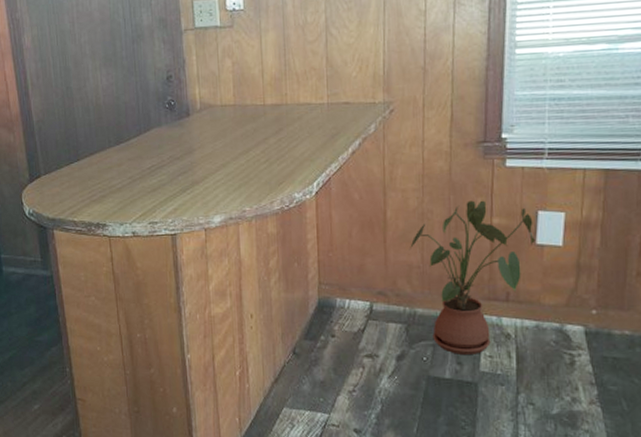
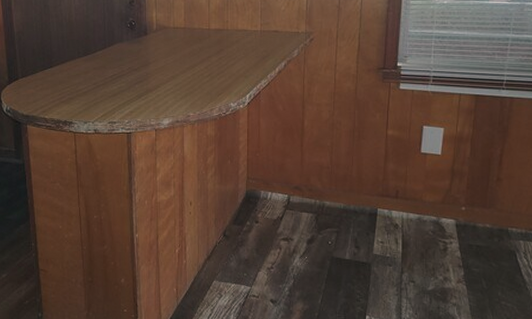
house plant: present [409,200,535,354] -> none [320,115,420,240]

